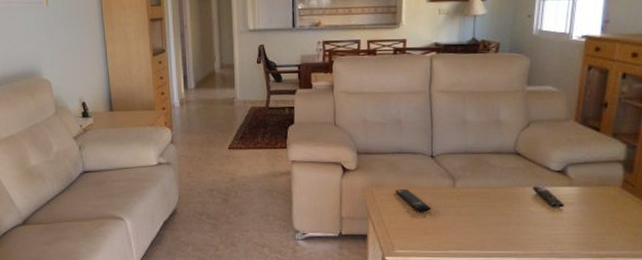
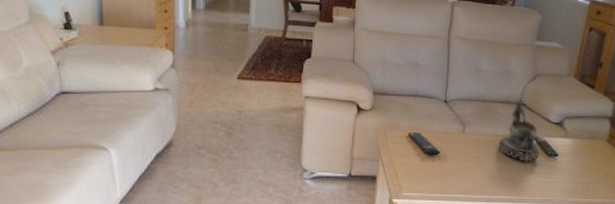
decorative bowl: none [495,148,542,215] -> present [499,99,540,163]

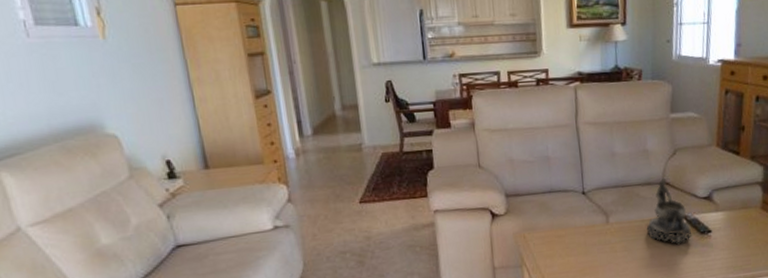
remote control: present [407,132,441,156] -> none [548,230,587,253]

